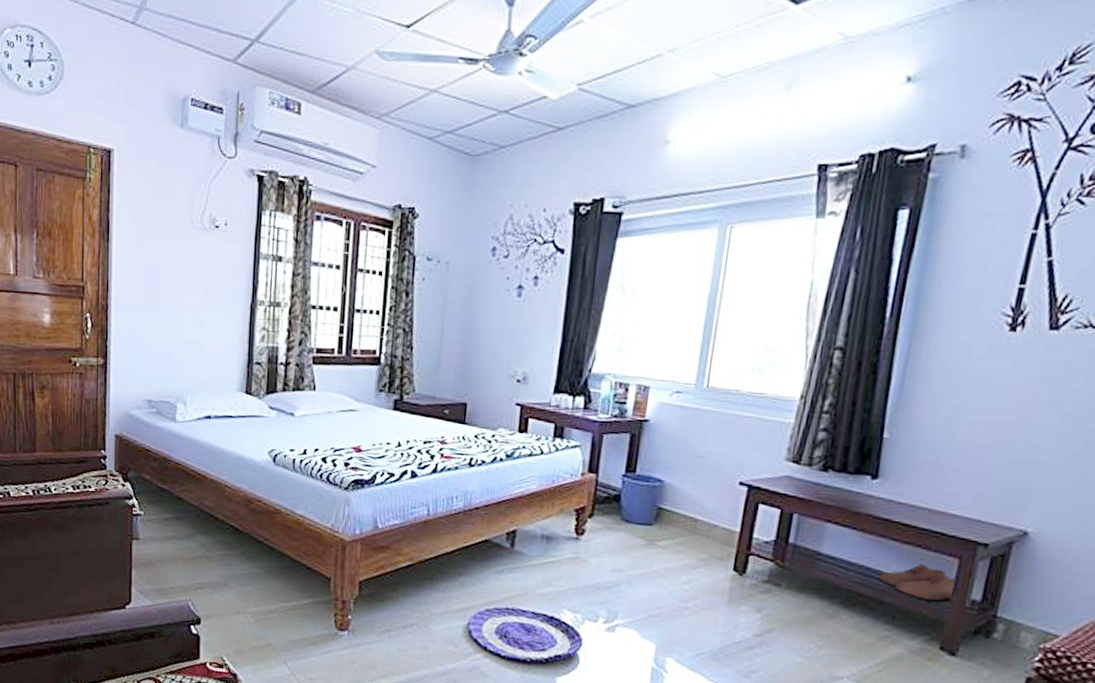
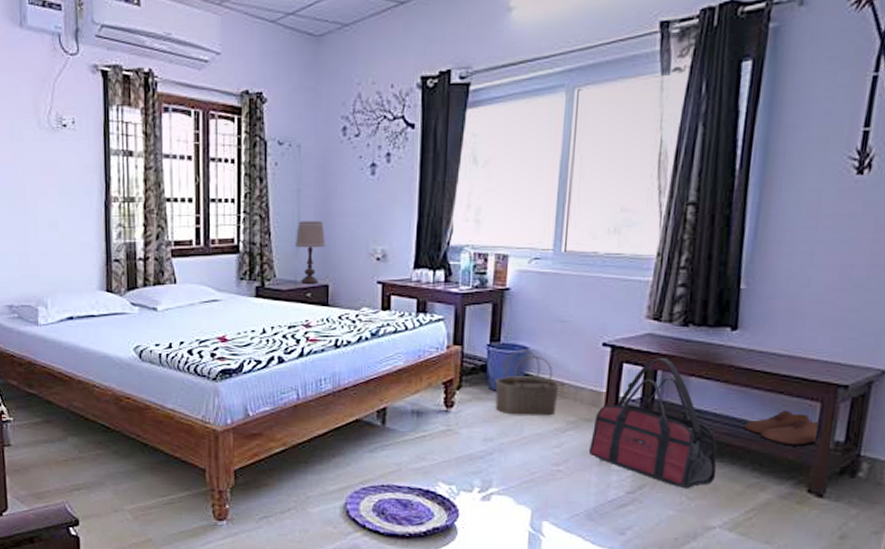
table lamp: none [436,337,467,401] -> present [295,221,325,284]
wicker basket: none [626,482,693,551] -> present [495,349,560,416]
duffel bag: none [718,501,850,637] -> present [588,358,717,489]

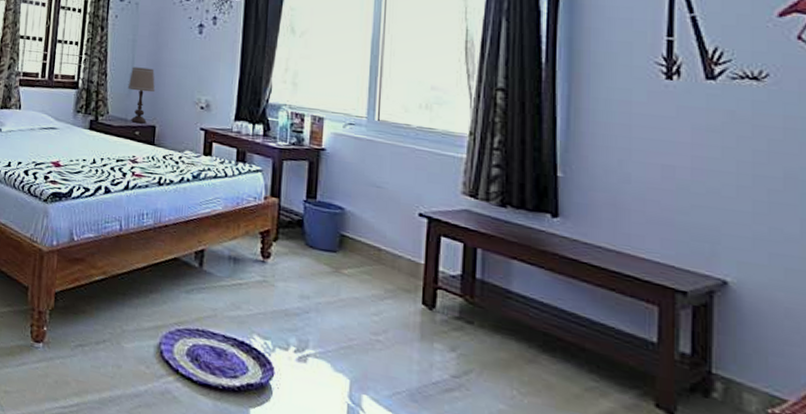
wicker basket: present [495,349,560,416] -> none [311,209,377,280]
duffel bag: present [588,358,717,489] -> none [408,235,549,383]
shoe: present [743,410,818,447] -> none [575,309,659,354]

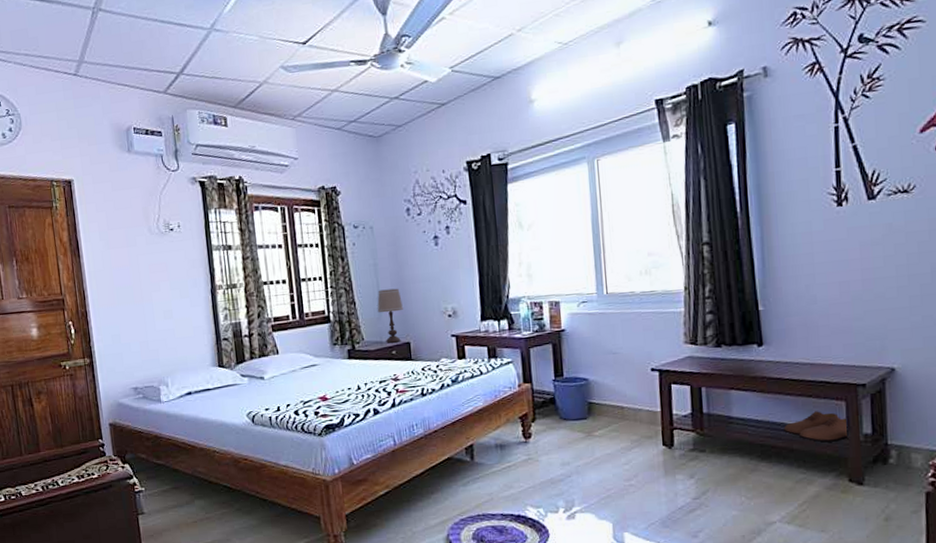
shoe: none [575,309,659,354] -> present [784,411,849,443]

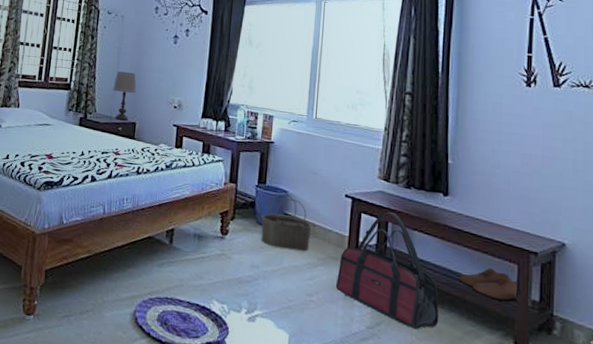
wicker basket: none [564,381,621,439] -> present [261,192,312,251]
duffel bag: none [653,376,768,490] -> present [335,212,439,330]

